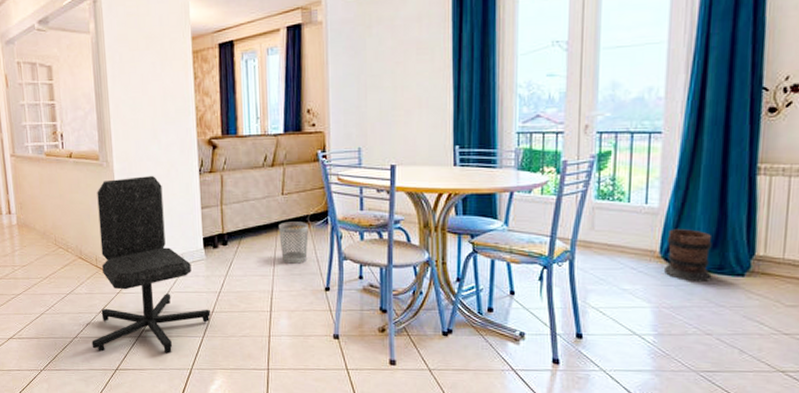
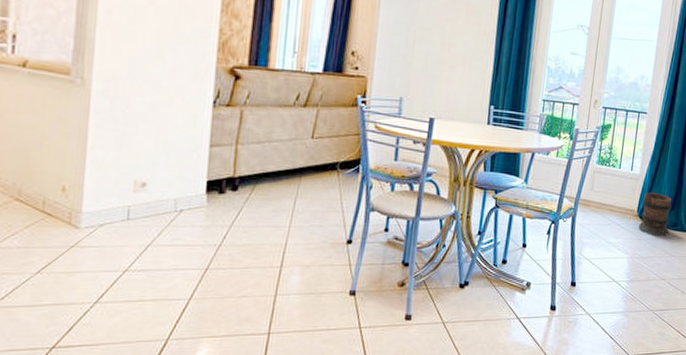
chair: present [92,175,211,354] -> none [17,101,204,325]
wastebasket: present [279,222,309,265] -> none [302,168,337,216]

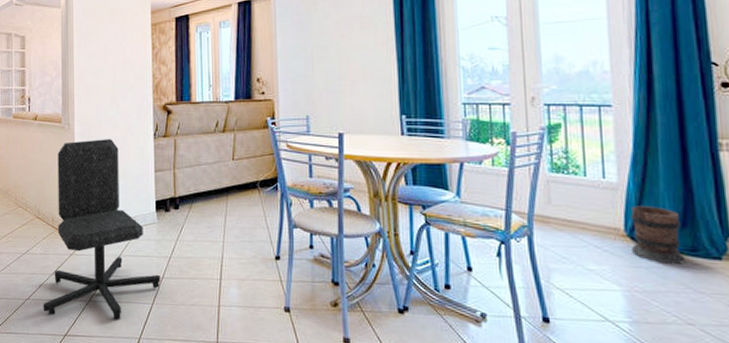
chair: none [17,101,204,325] -> present [43,138,161,320]

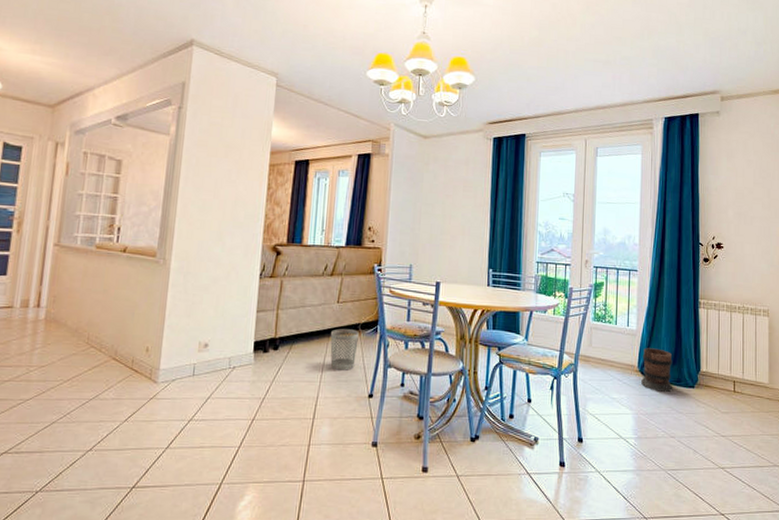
chair: present [43,138,161,320] -> none [108,276,251,467]
wastebasket: none [229,187,259,232] -> present [330,329,359,372]

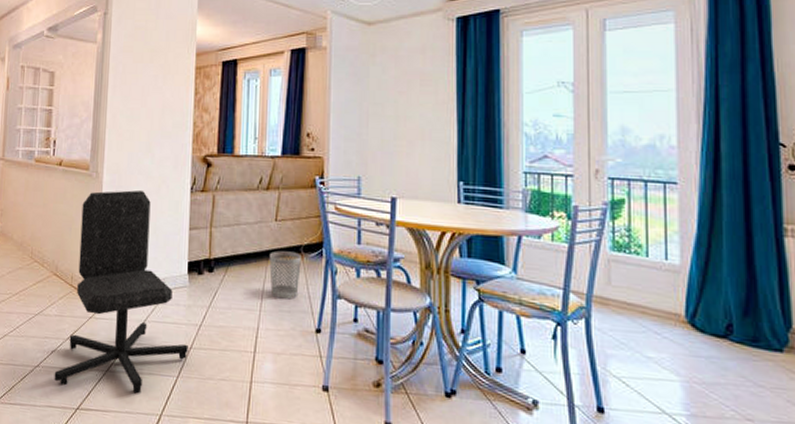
chair: none [108,276,251,467] -> present [54,190,188,394]
wooden barrel: present [641,348,673,392] -> none [691,290,746,355]

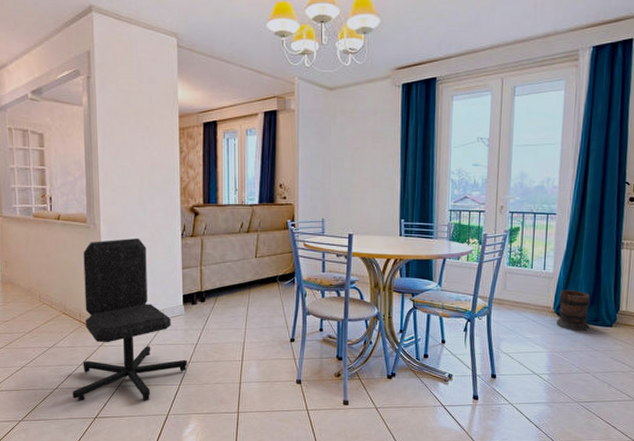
wastebasket: present [269,251,301,300] -> none [252,281,277,319]
wooden barrel: none [691,290,746,355] -> present [557,290,590,331]

